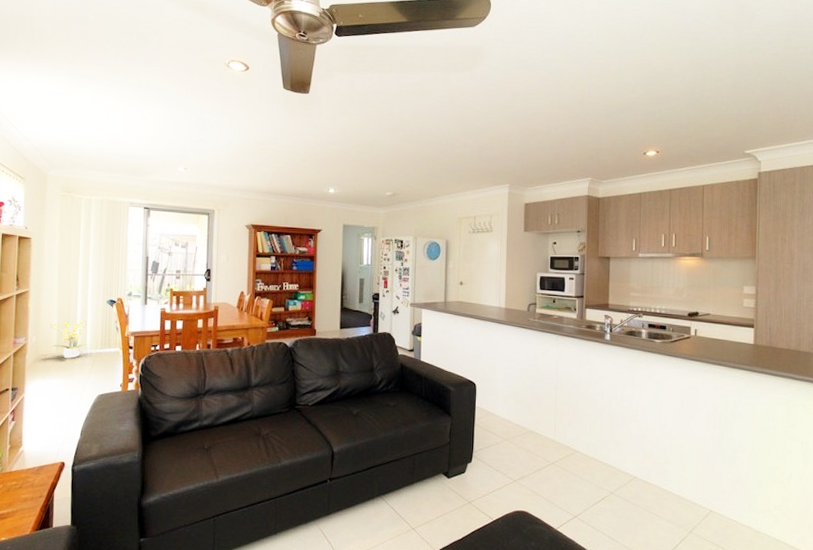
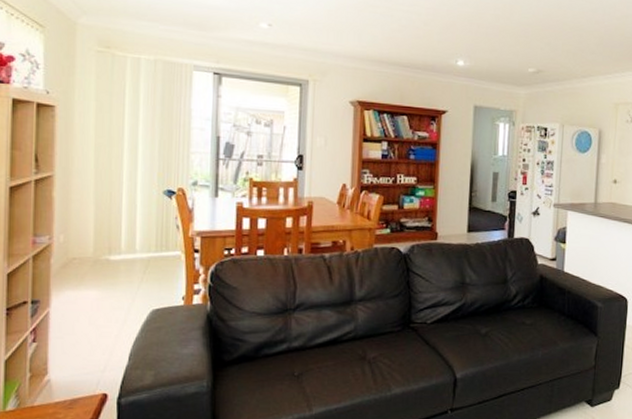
potted plant: present [50,320,90,358] -> none [84,215,140,264]

